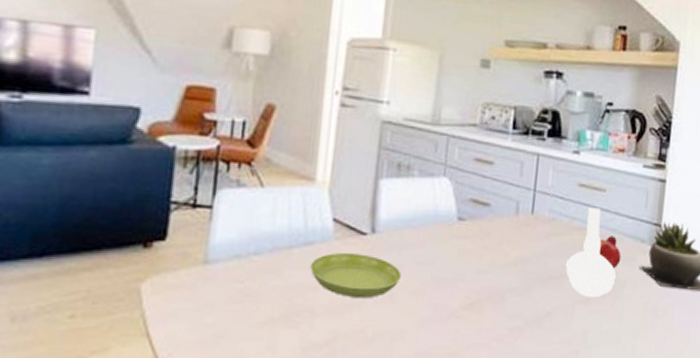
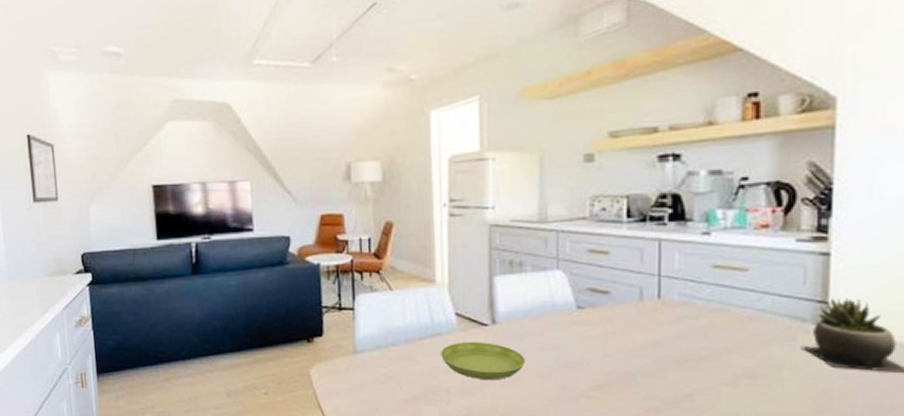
teapot: present [565,208,616,297] -> none [704,288,770,379]
fruit: present [599,236,621,269] -> none [746,316,776,350]

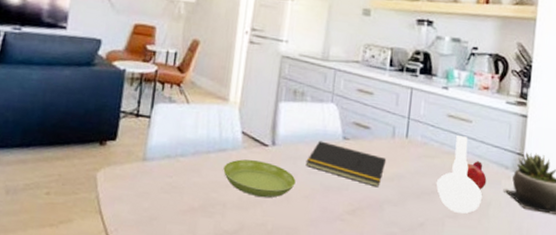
notepad: none [534,313,635,359] -> present [305,140,387,188]
teapot: none [704,288,770,379] -> present [436,135,482,214]
fruit: none [746,316,776,350] -> present [466,161,487,190]

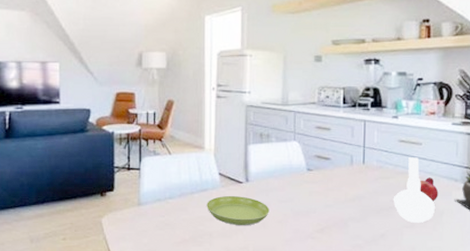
notepad: present [305,140,387,188] -> none [276,174,347,208]

